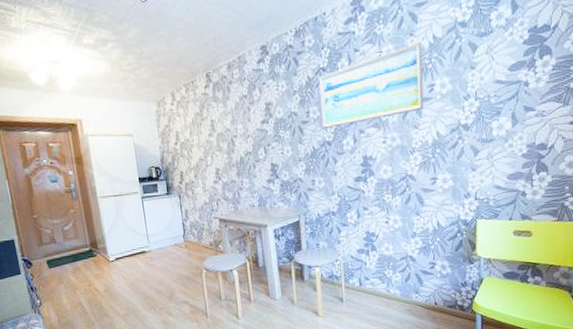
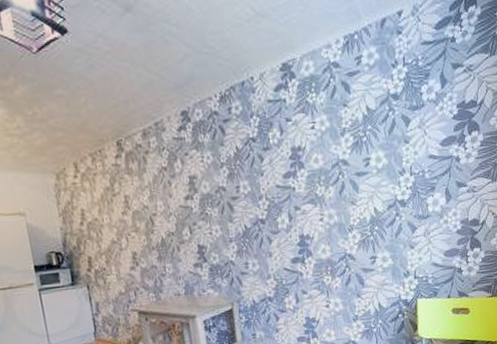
wall art: present [318,42,424,129] -> none [248,114,360,206]

